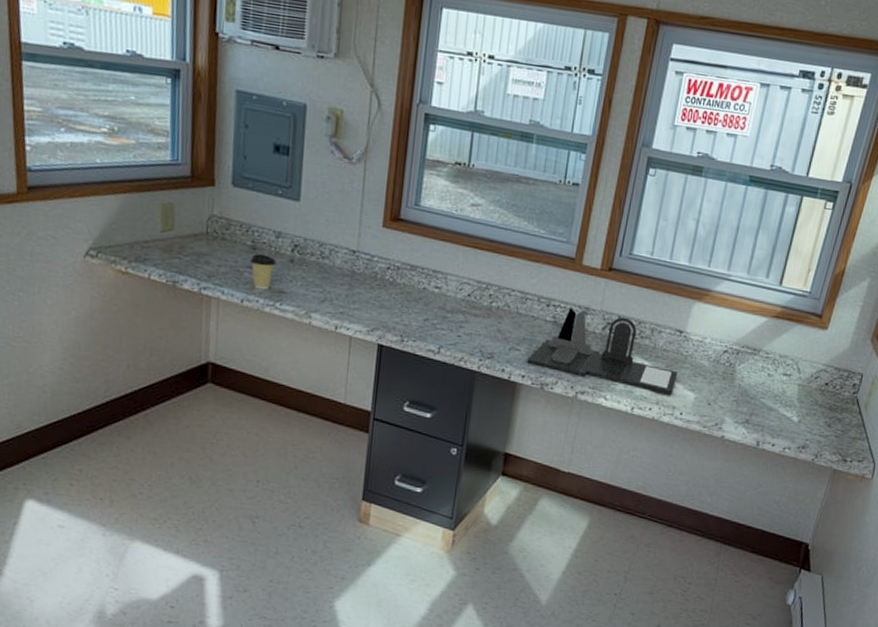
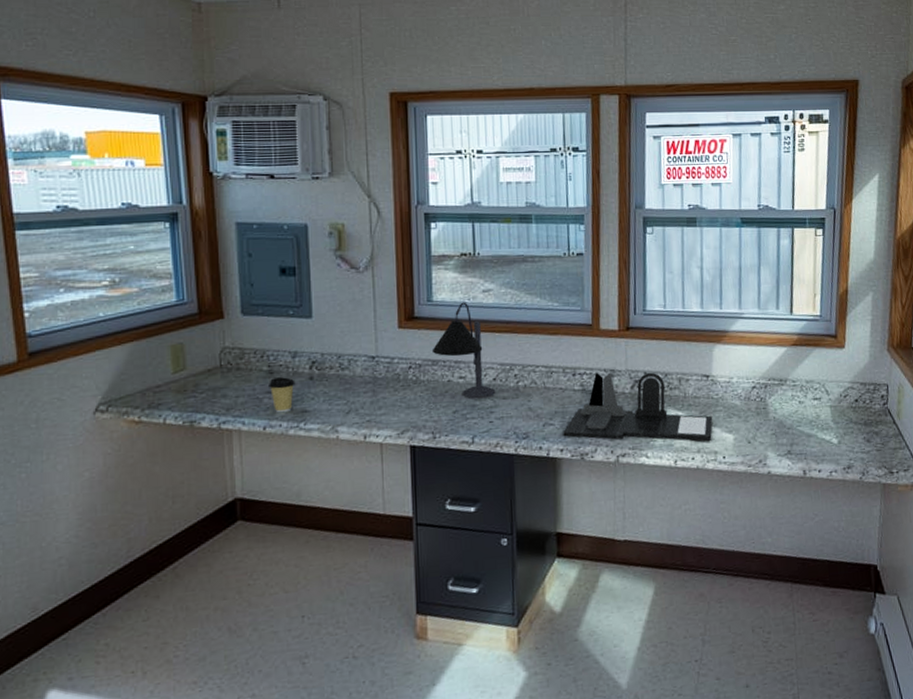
desk lamp: none [412,212,469,312] -> present [431,302,496,399]

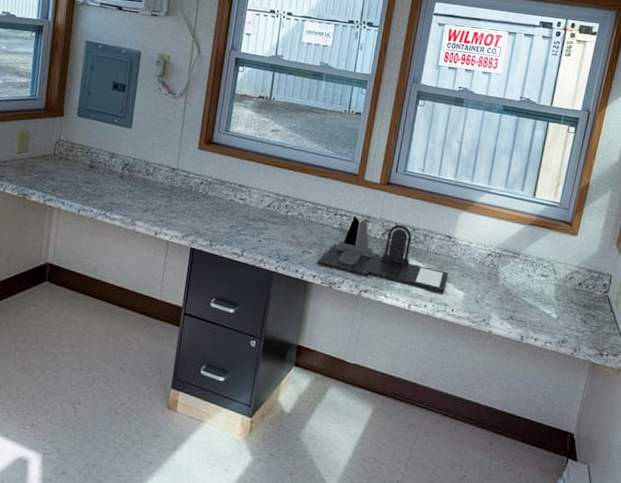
coffee cup: present [269,377,296,413] -> none [88,171,110,202]
desk lamp: present [431,302,496,399] -> none [221,136,268,220]

